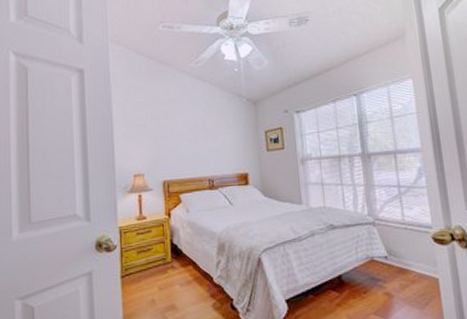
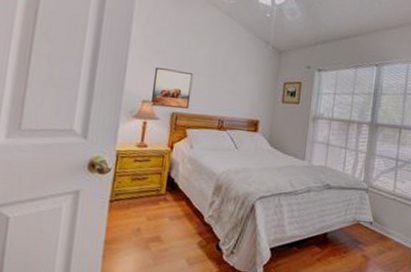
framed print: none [139,140,179,179] -> present [150,68,194,109]

